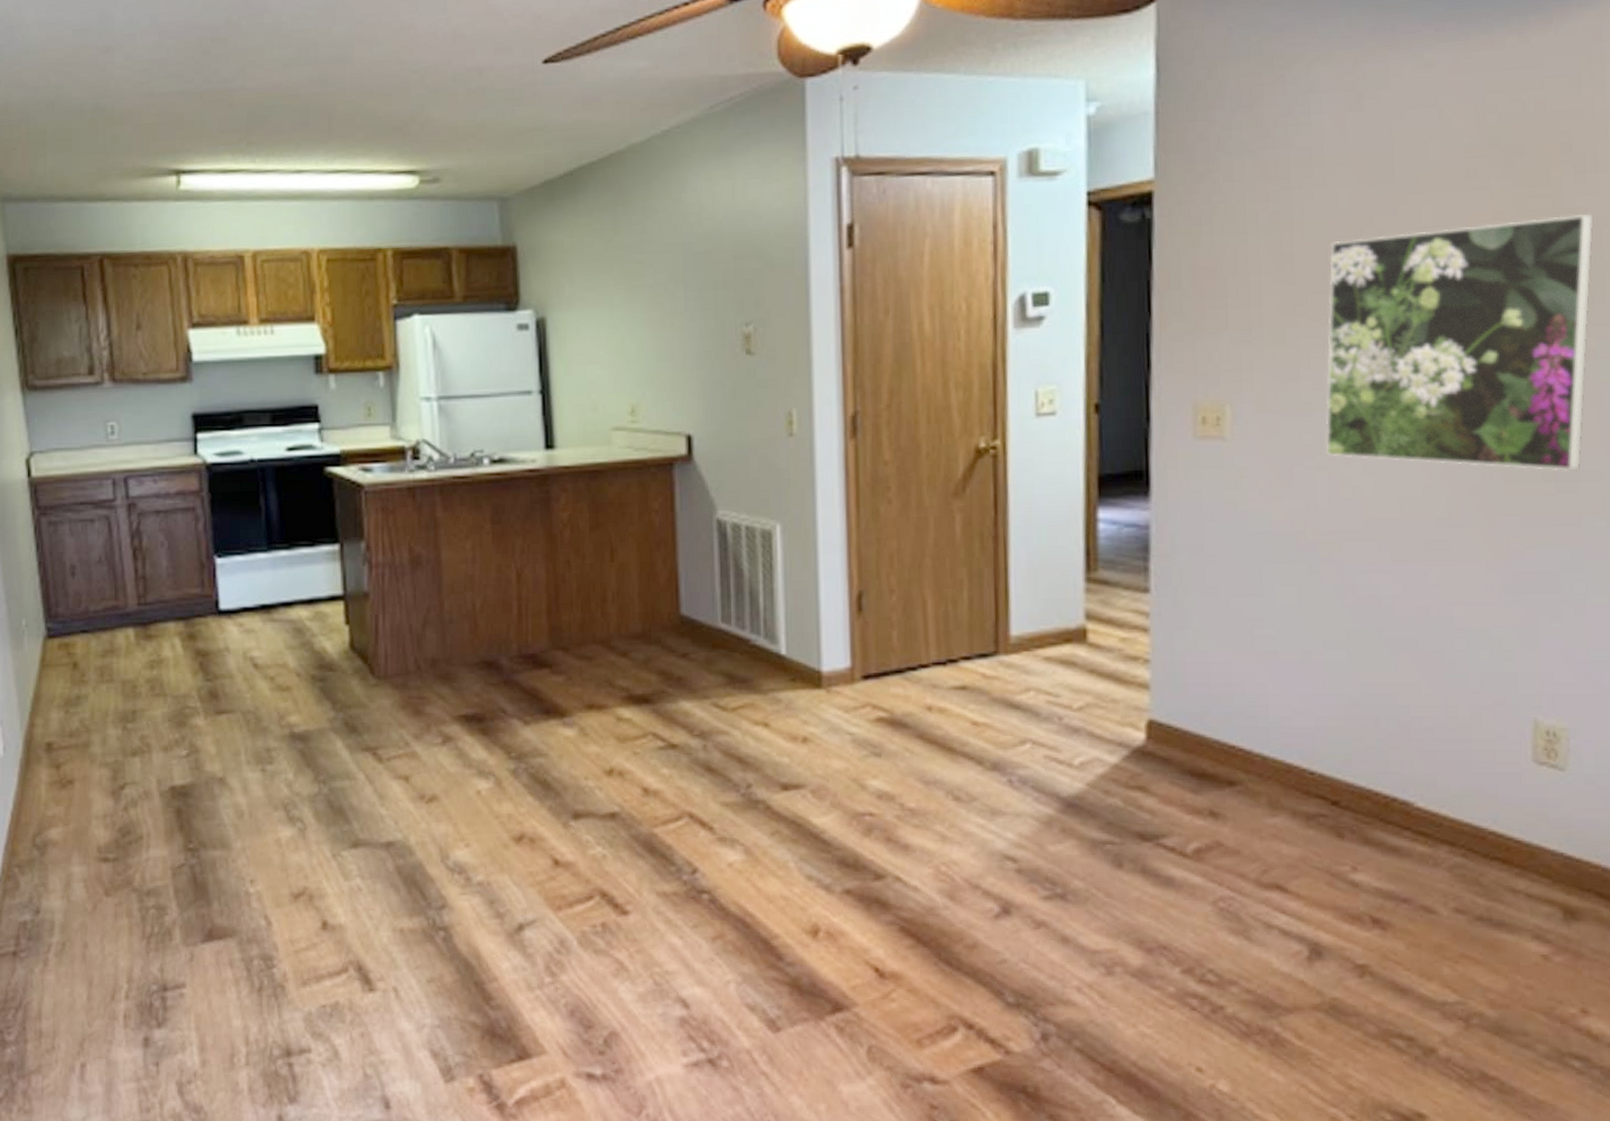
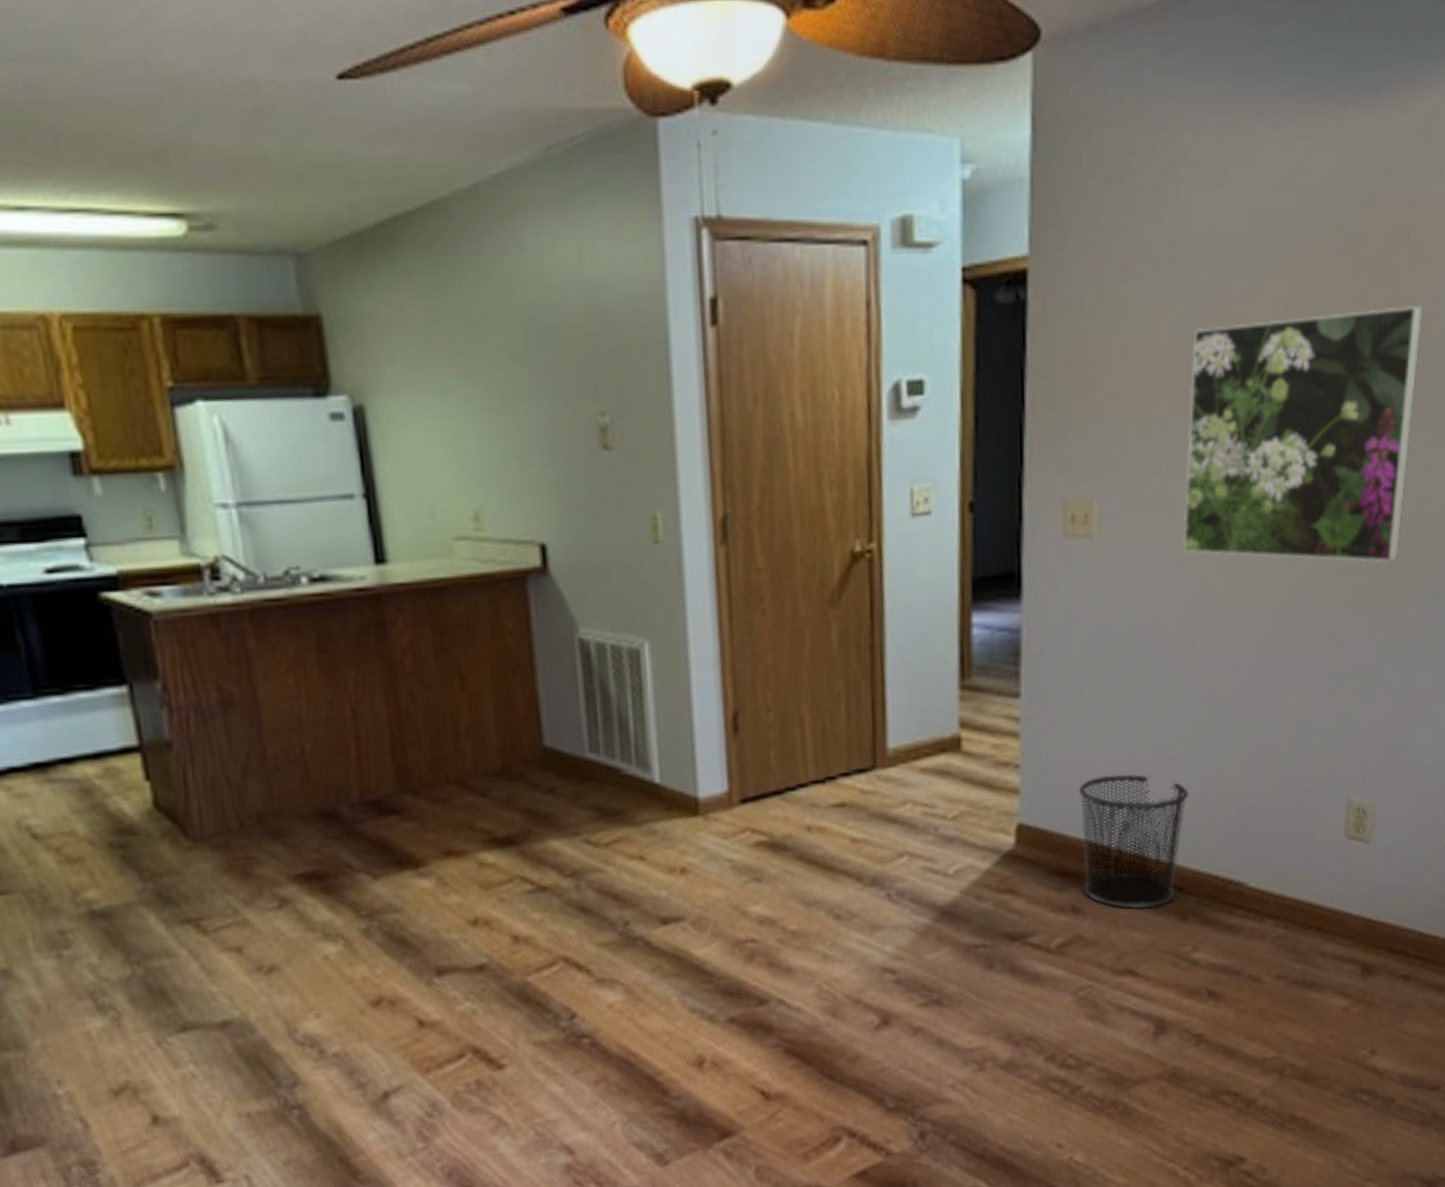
waste bin: none [1215,676,1341,820] -> present [1079,774,1189,909]

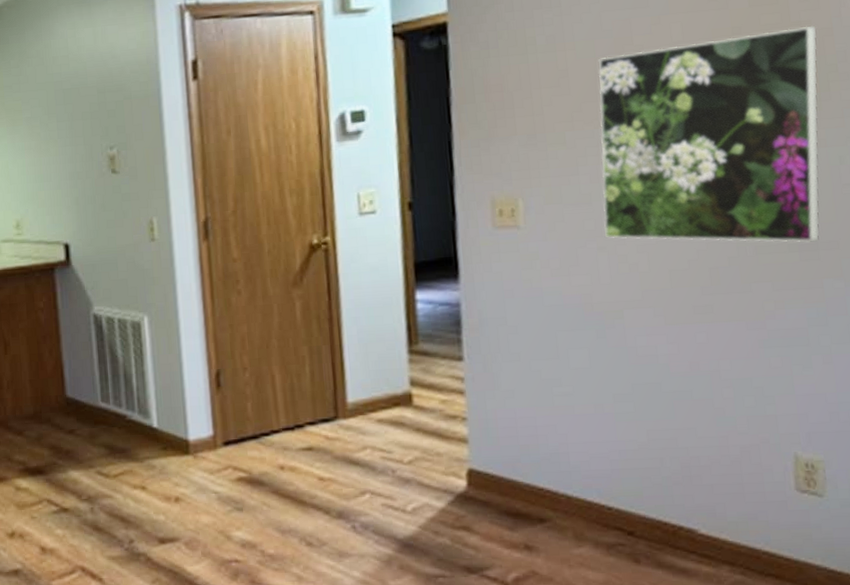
waste bin: present [1079,774,1189,909] -> none [524,428,631,550]

